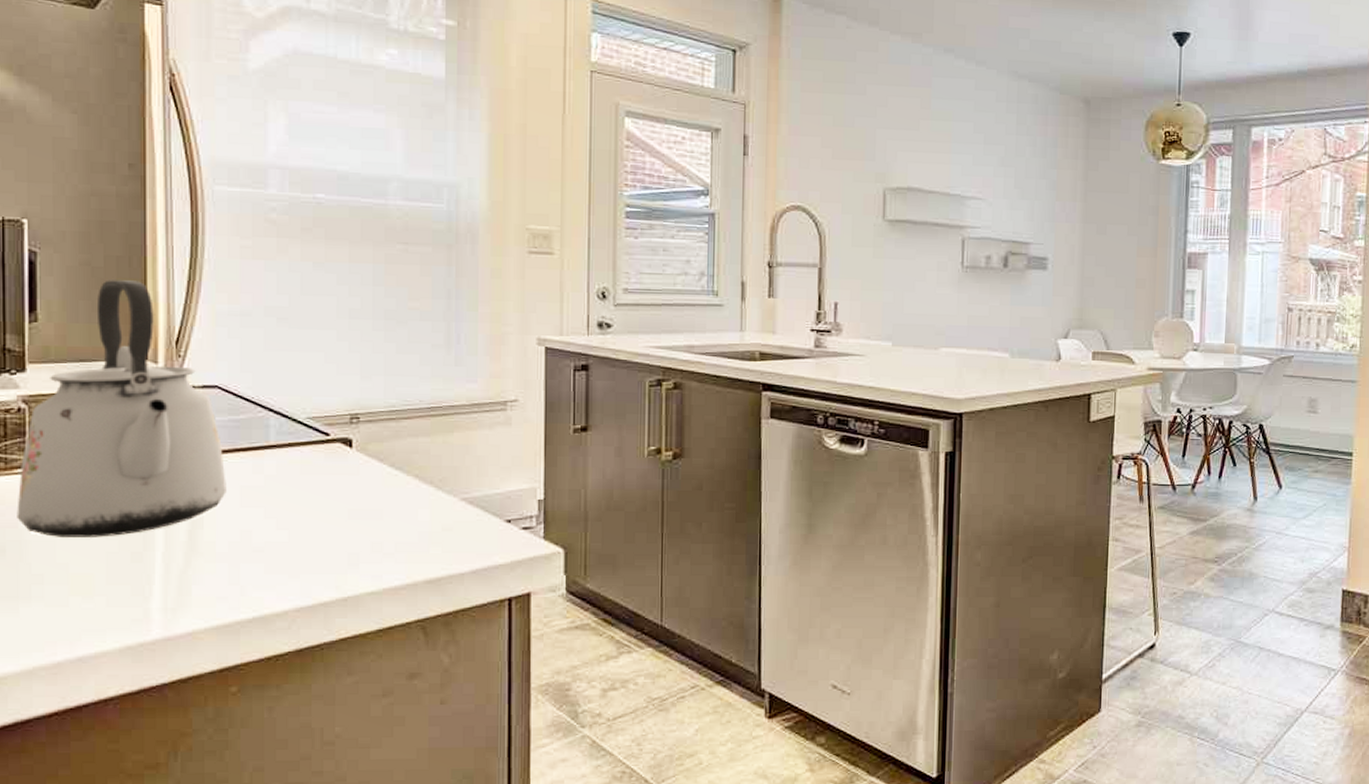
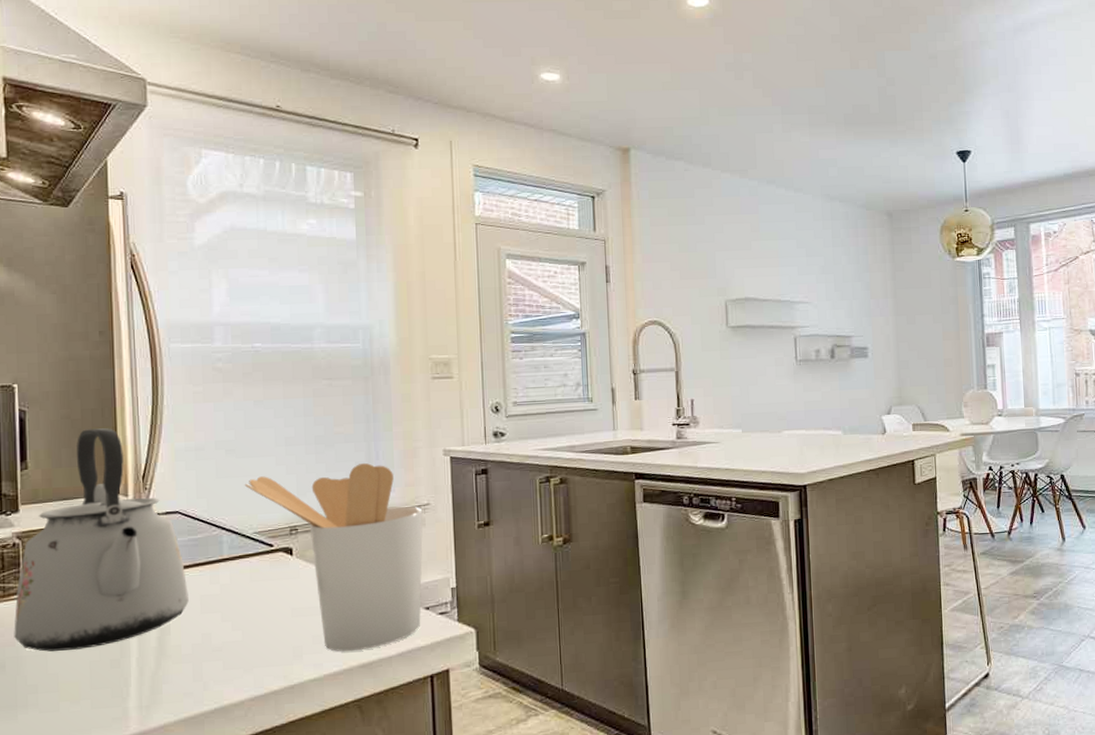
utensil holder: none [297,345,509,564] -> present [244,462,423,652]

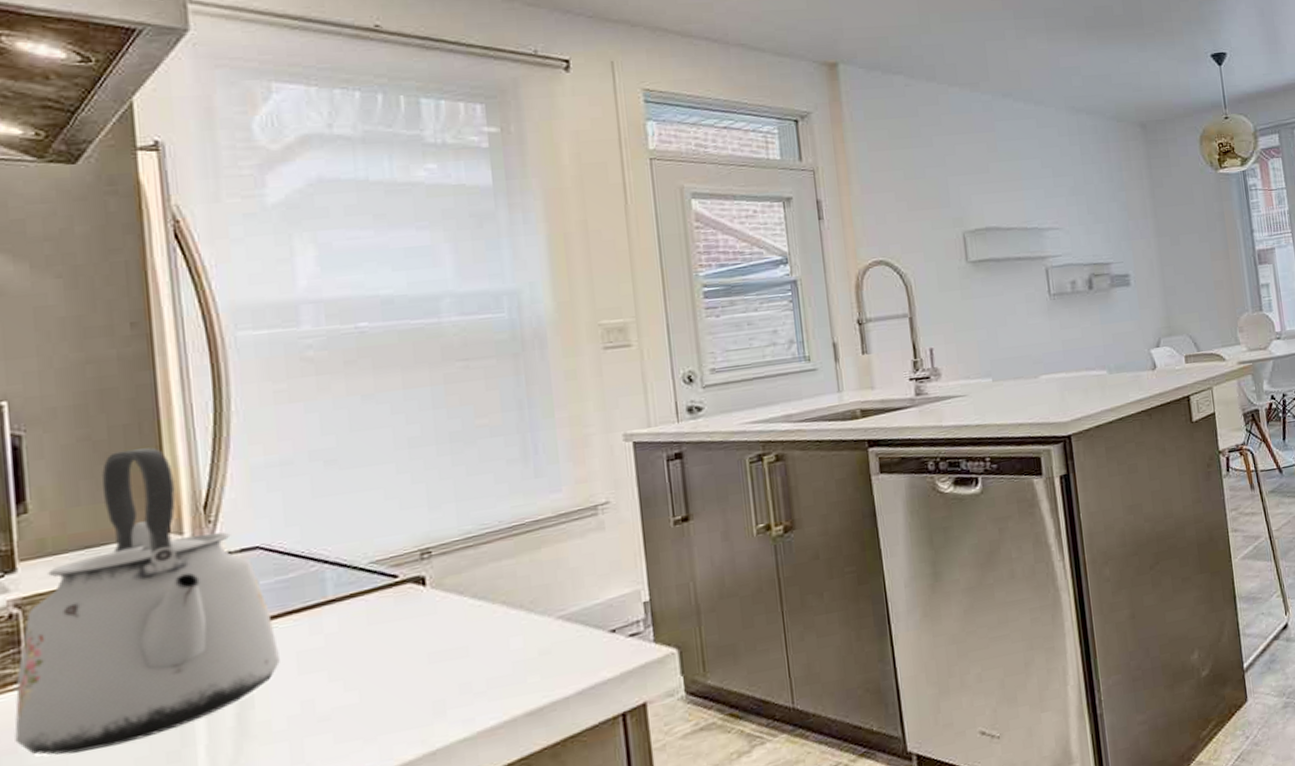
utensil holder: present [244,462,423,652] -> none [352,459,606,700]

